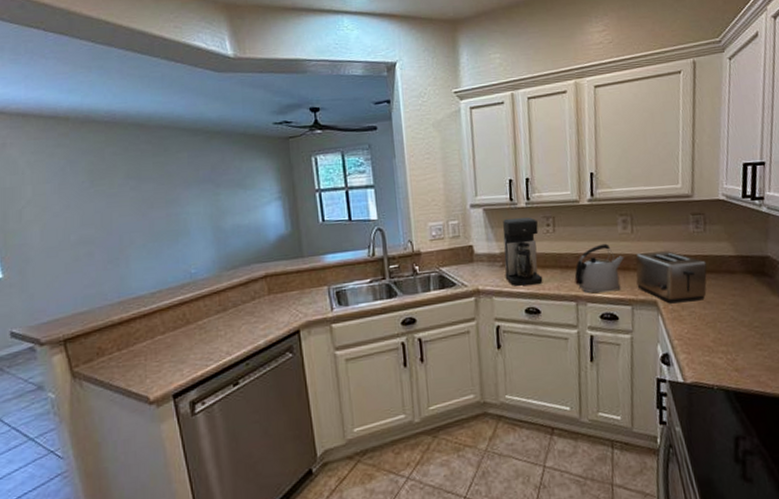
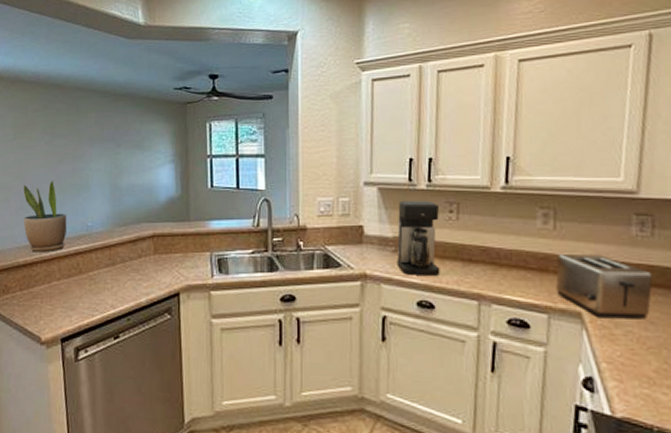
potted plant: none [108,228,167,308] -> present [23,180,67,253]
kettle: present [574,243,625,294] -> none [478,238,543,295]

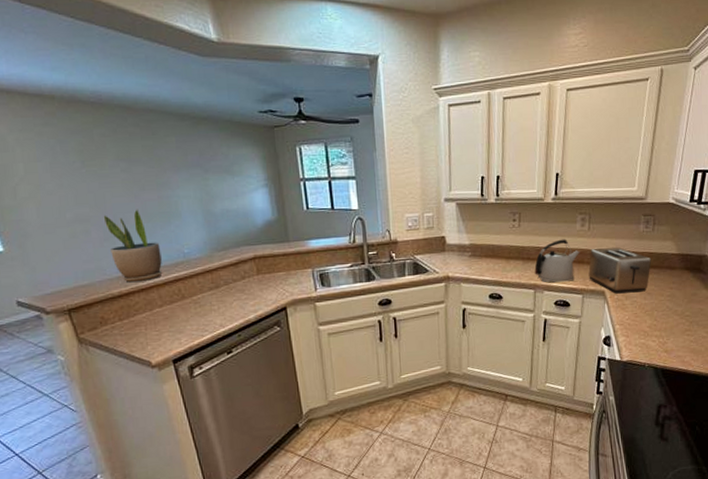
coffee maker: present [396,200,440,275] -> none [473,212,506,274]
kettle: none [478,238,543,295] -> present [534,239,580,283]

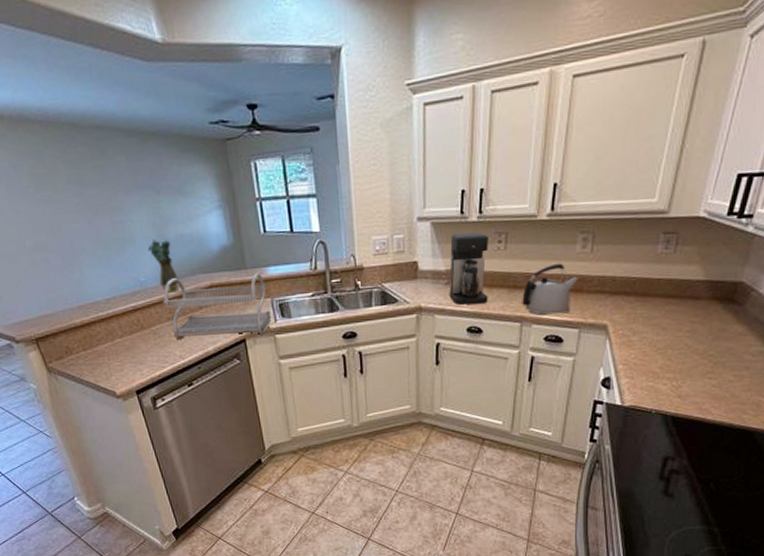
potted plant: present [103,209,163,283] -> none [60,235,121,312]
vase: none [193,212,223,264] -> present [148,238,180,293]
dish rack: none [205,245,312,310] -> present [162,272,272,341]
coffee maker: none [473,212,506,274] -> present [449,232,489,305]
toaster: present [588,247,651,294] -> none [588,273,669,329]

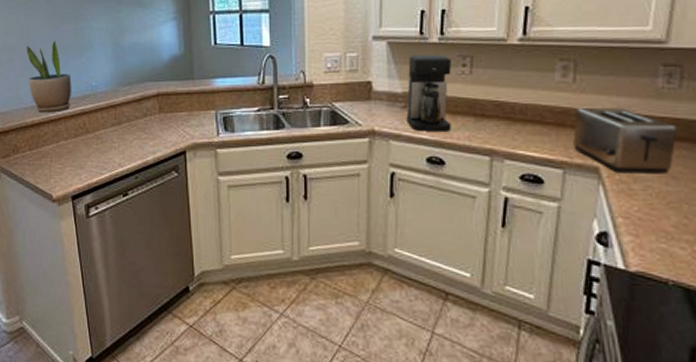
potted plant: none [60,235,121,312] -> present [26,40,71,113]
vase: present [148,238,180,293] -> none [103,45,127,99]
dish rack: present [162,272,272,341] -> none [109,84,214,149]
kettle: present [522,263,579,315] -> none [491,92,560,150]
toaster: none [588,273,669,329] -> present [573,108,677,174]

